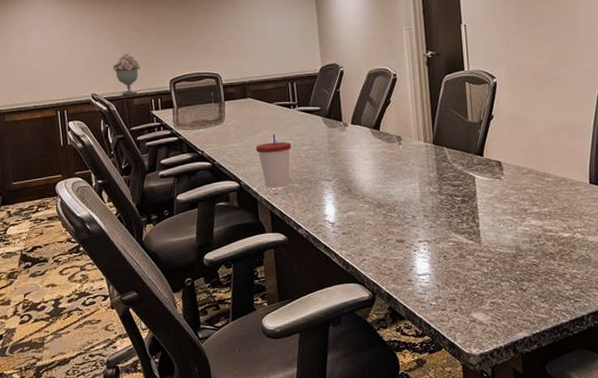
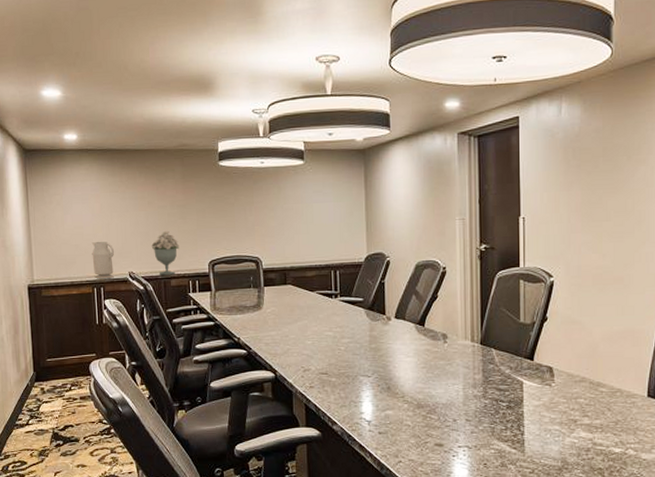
water jug: none [54,66,77,102] -> present [92,242,114,279]
cup: present [255,134,292,189] -> none [293,324,331,381]

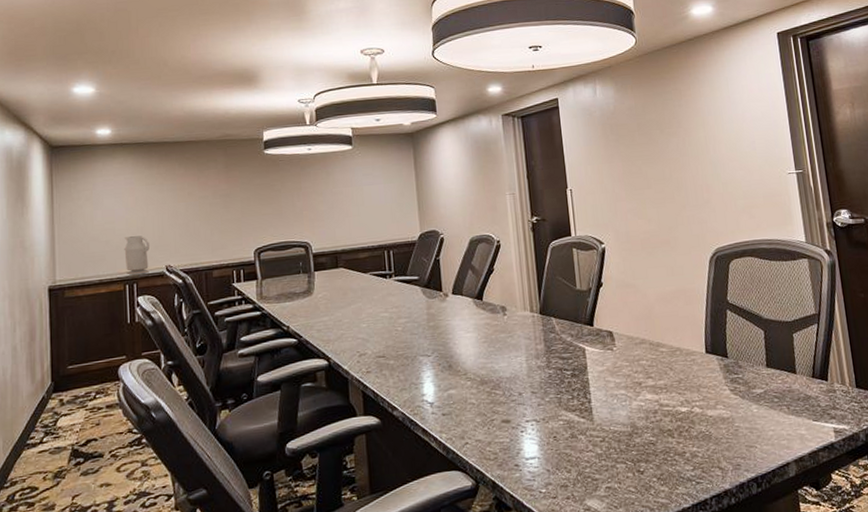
bouquet: present [151,230,180,276] -> none [191,220,223,267]

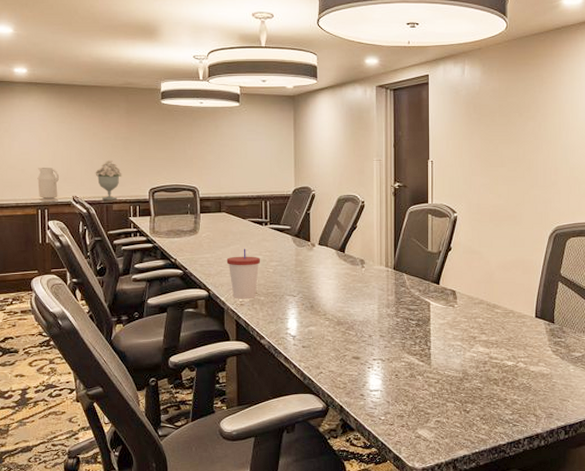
bouquet: none [191,220,223,267] -> present [95,160,122,200]
cup: none [347,306,388,367] -> present [226,248,261,299]

